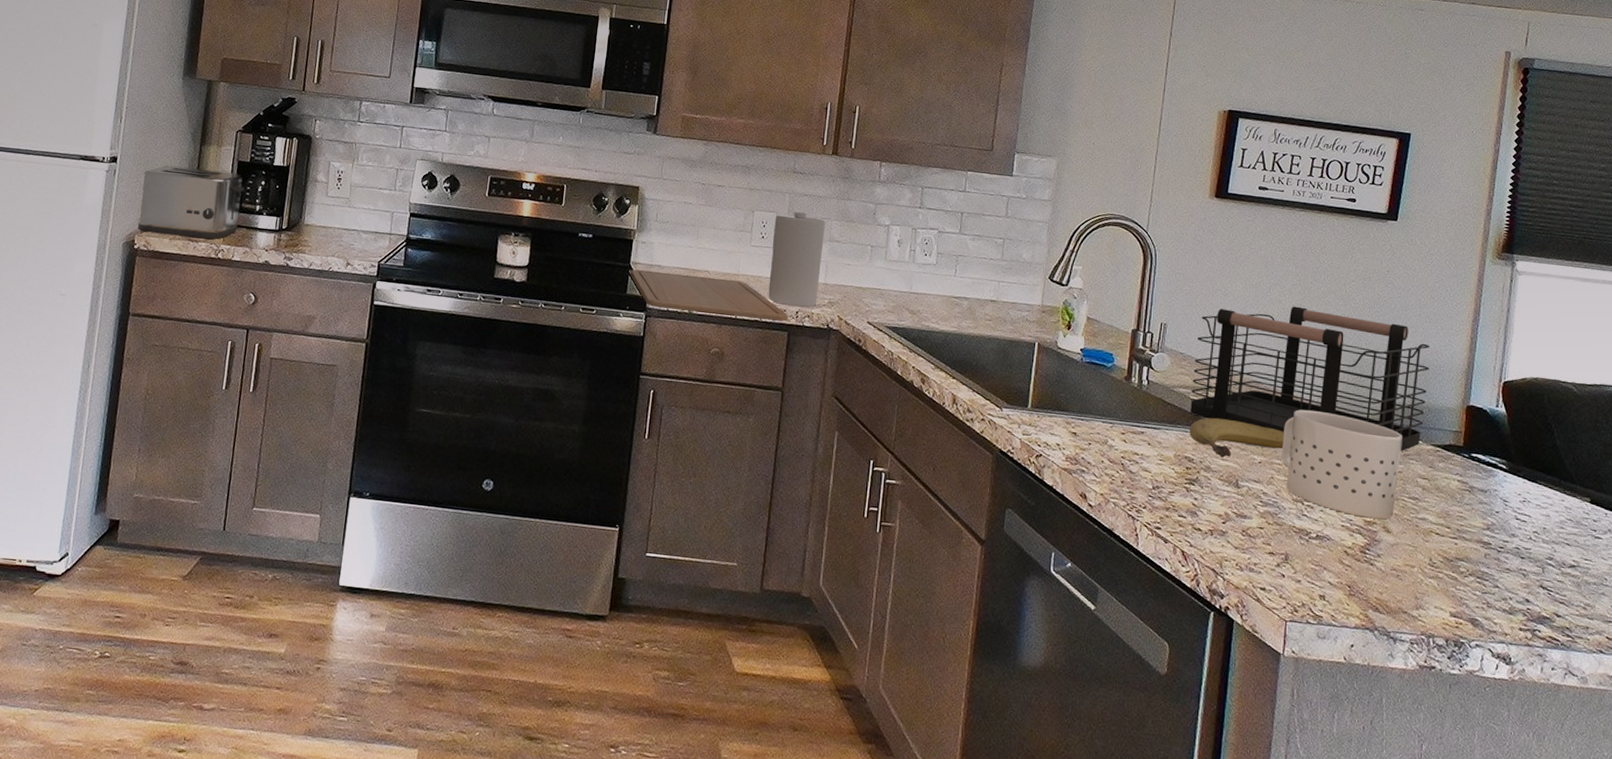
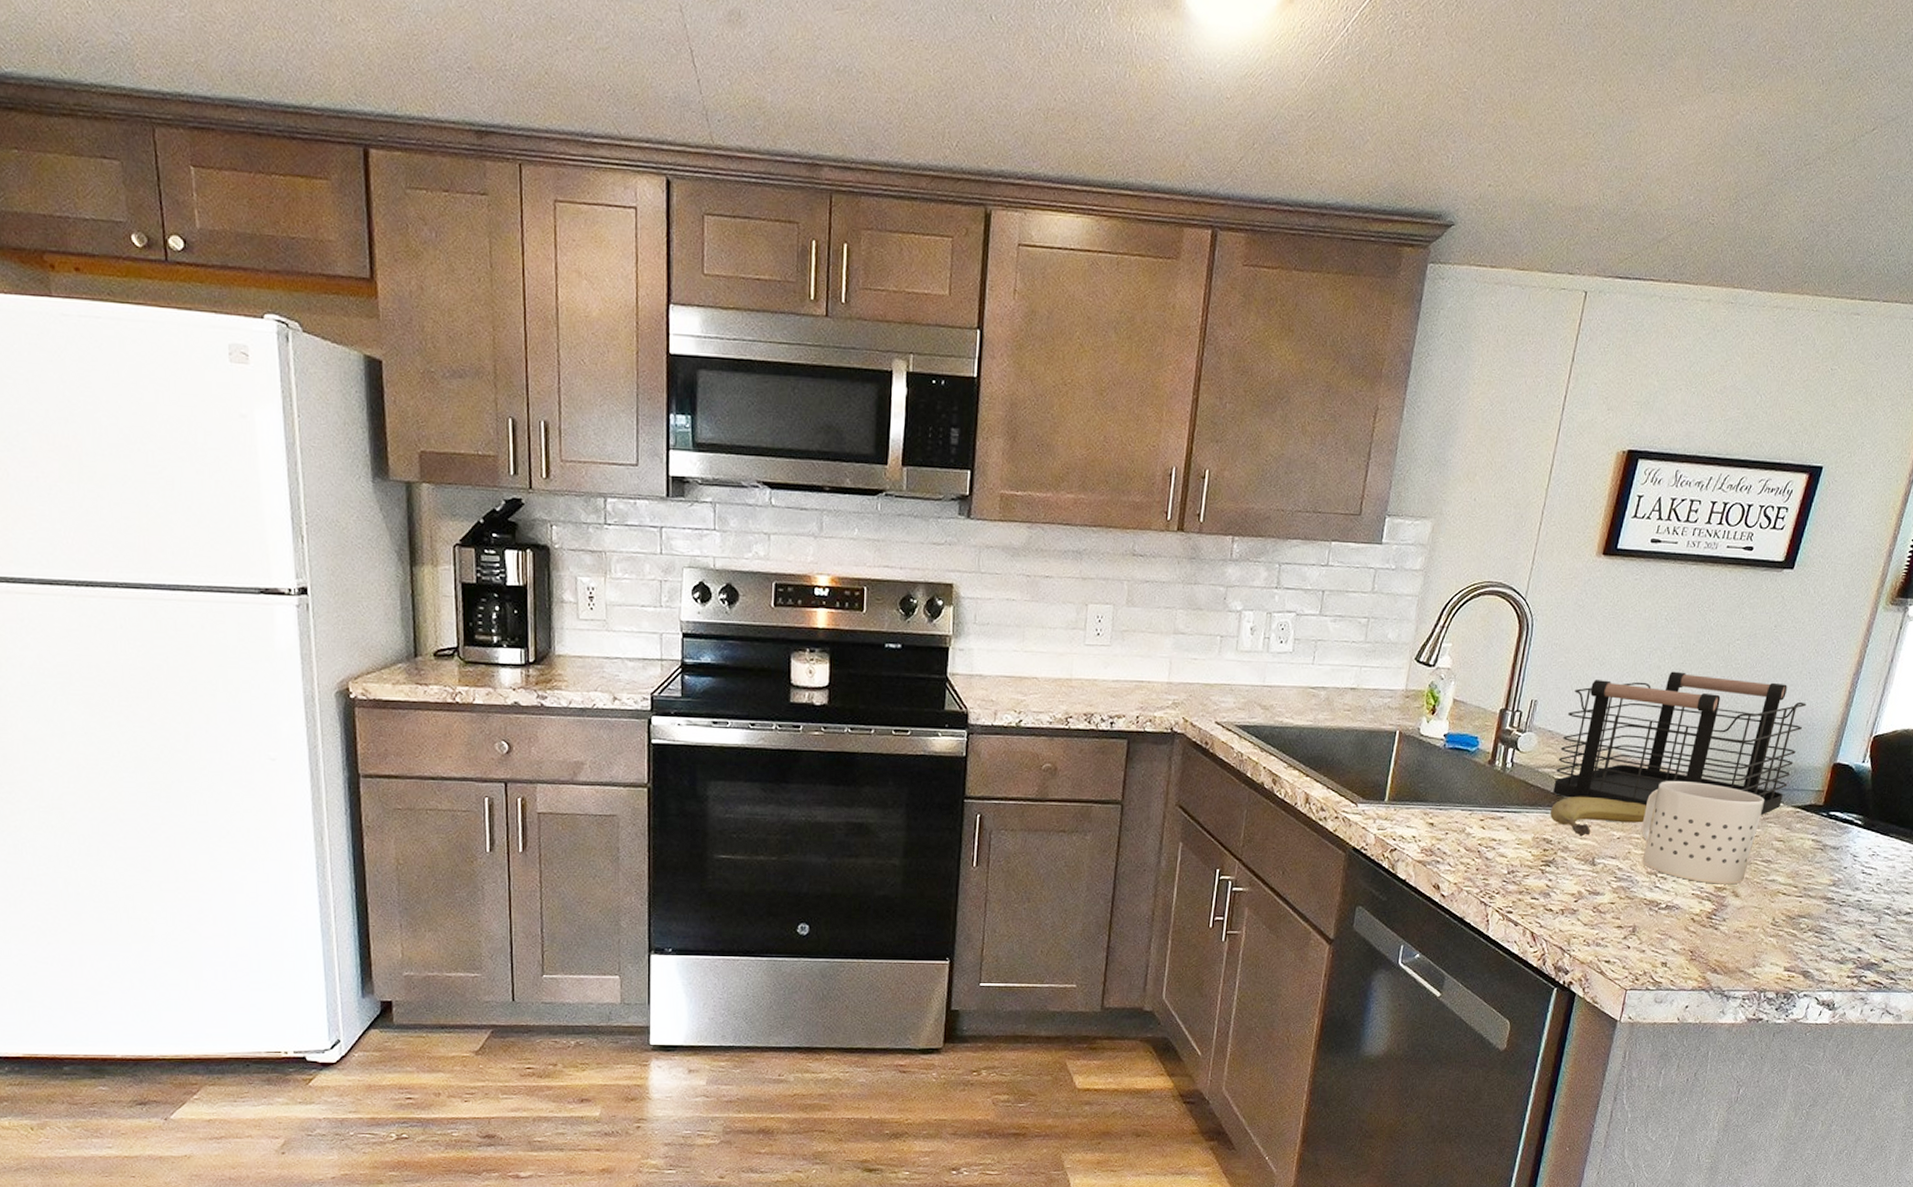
toaster: present [137,165,245,240] -> none [342,594,475,681]
chopping board: present [630,269,789,322] -> none [947,681,1128,728]
paper towel holder: present [768,212,825,308] -> none [1105,601,1169,712]

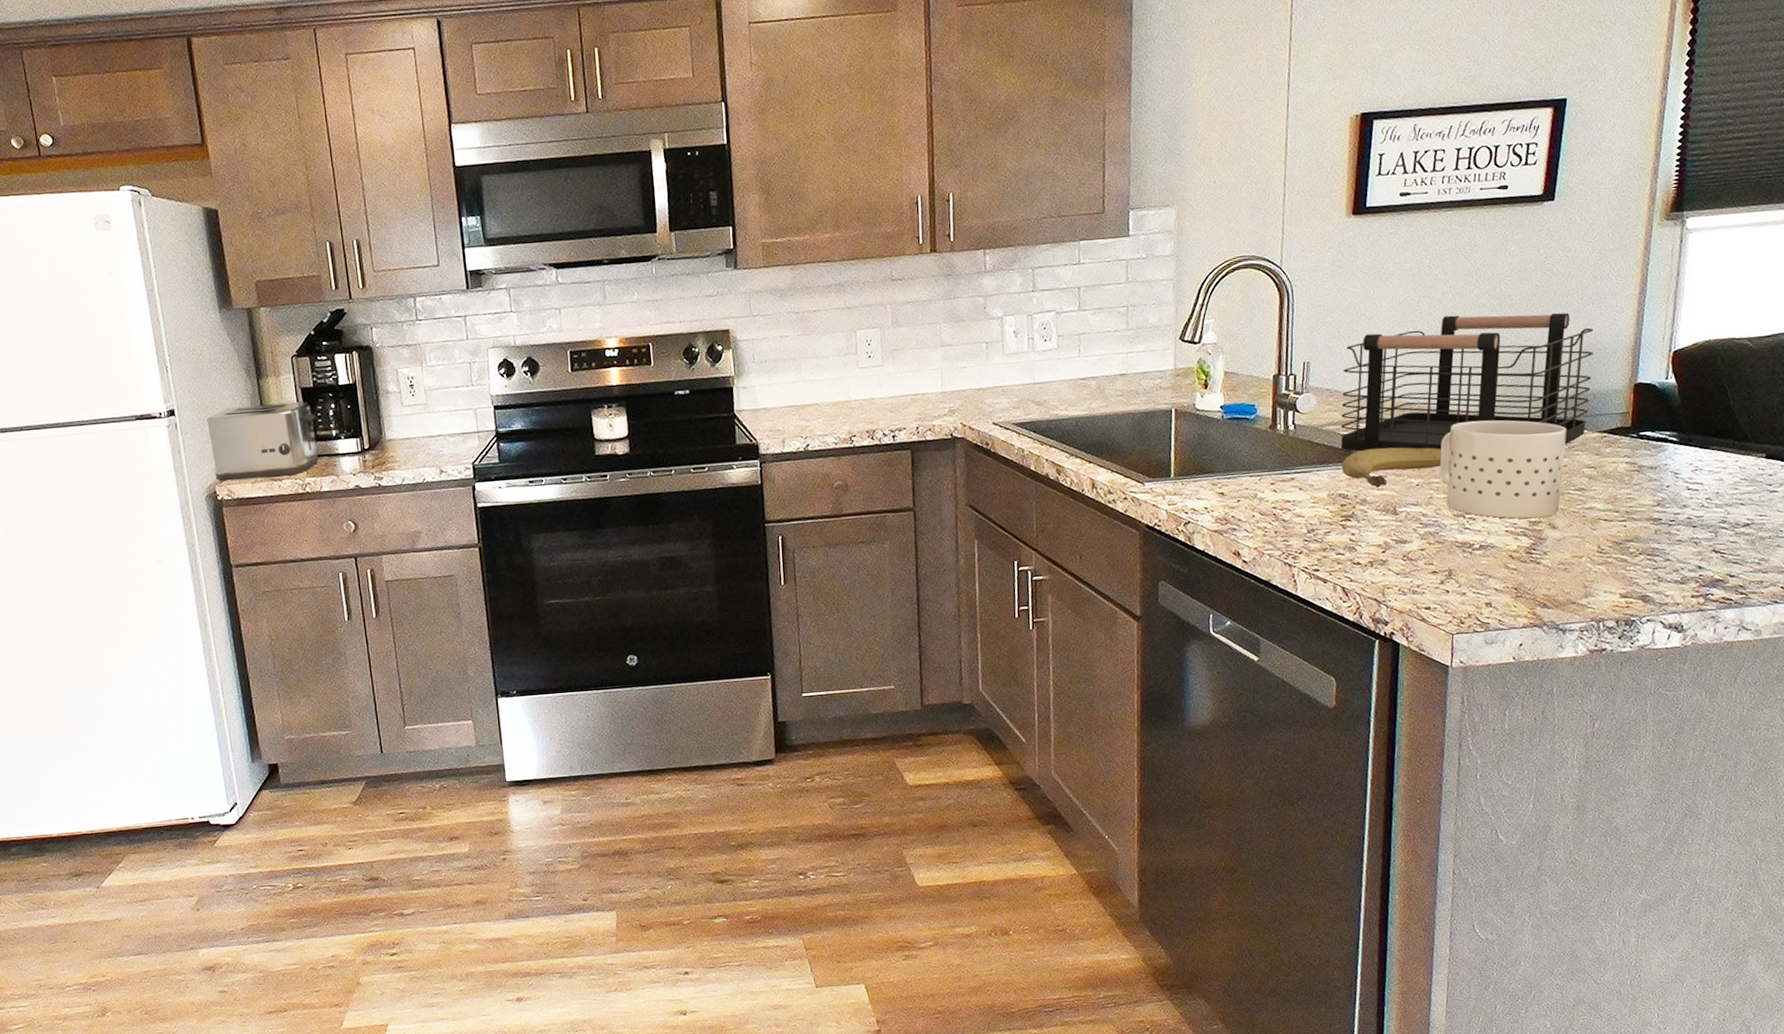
toaster: none [342,594,475,681] -> present [204,401,319,482]

